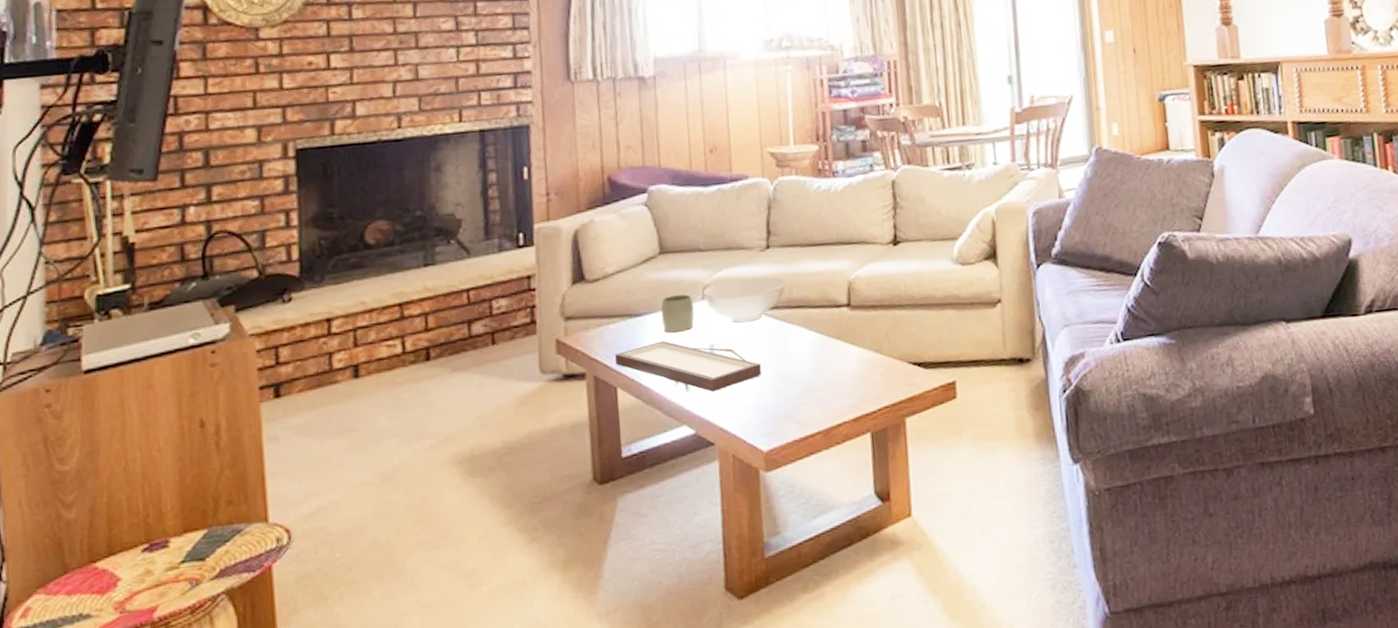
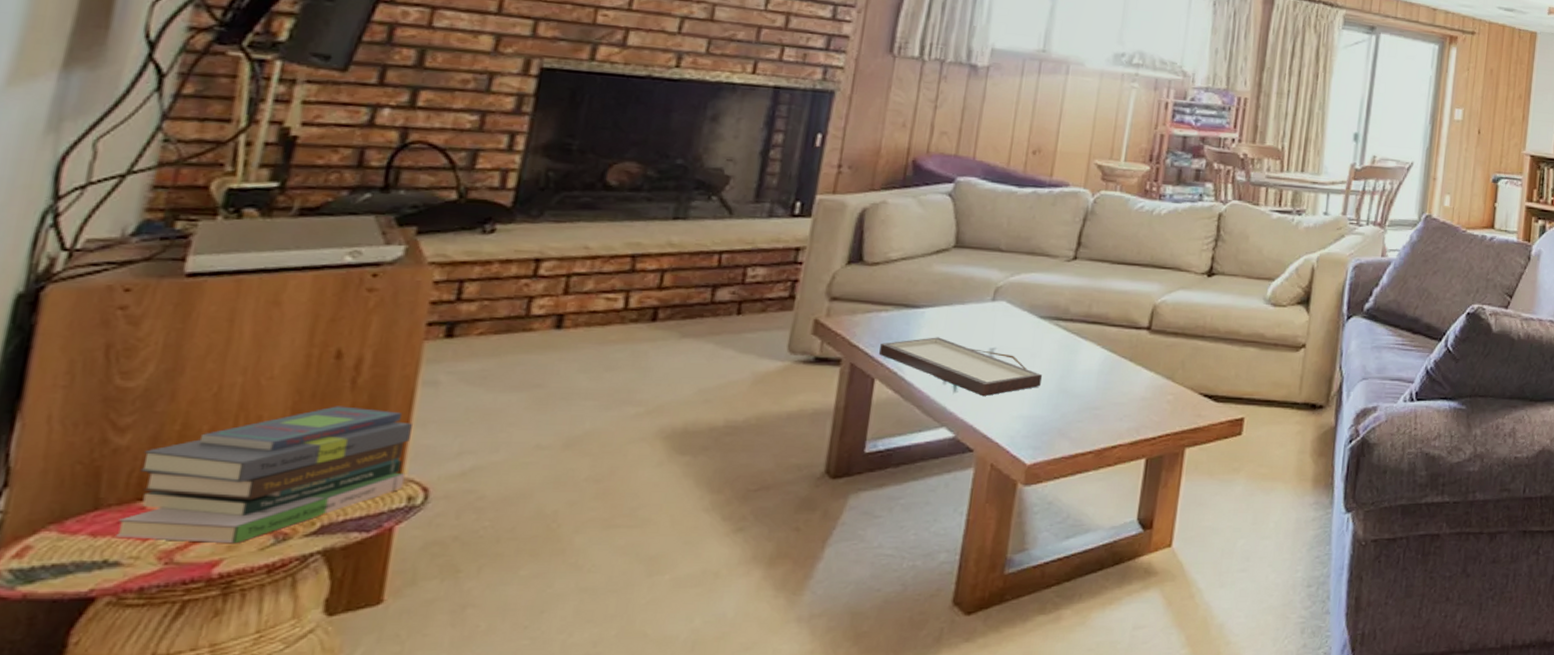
books: none [82,466,272,595] -> present [116,406,412,544]
mug: present [661,294,695,333] -> none [941,292,982,330]
decorative bowl: present [702,277,786,323] -> none [993,286,1087,331]

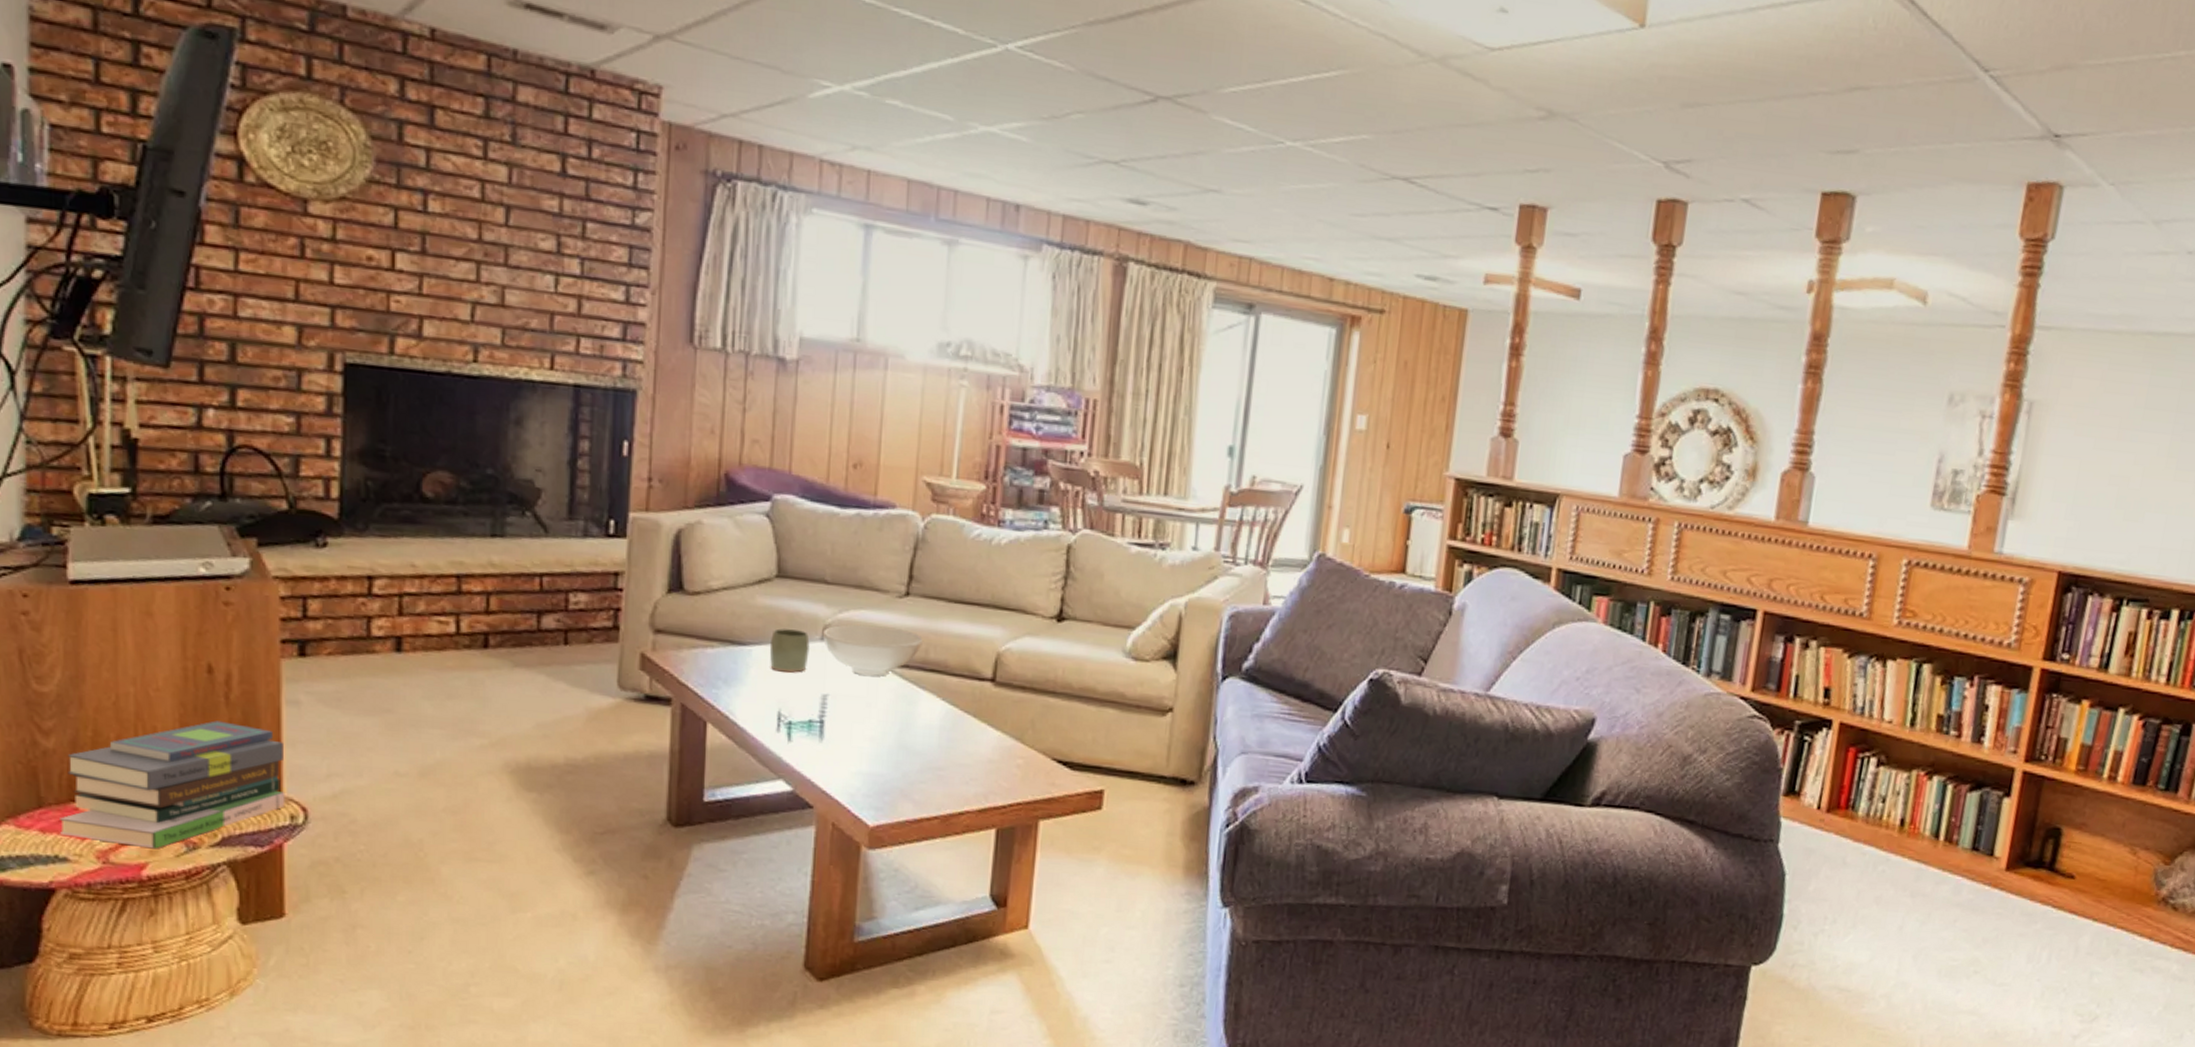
tray: present [879,337,1042,396] -> none [709,678,879,748]
mug: none [941,292,982,330] -> present [769,628,810,673]
decorative bowl: none [993,286,1087,331] -> present [822,624,923,677]

